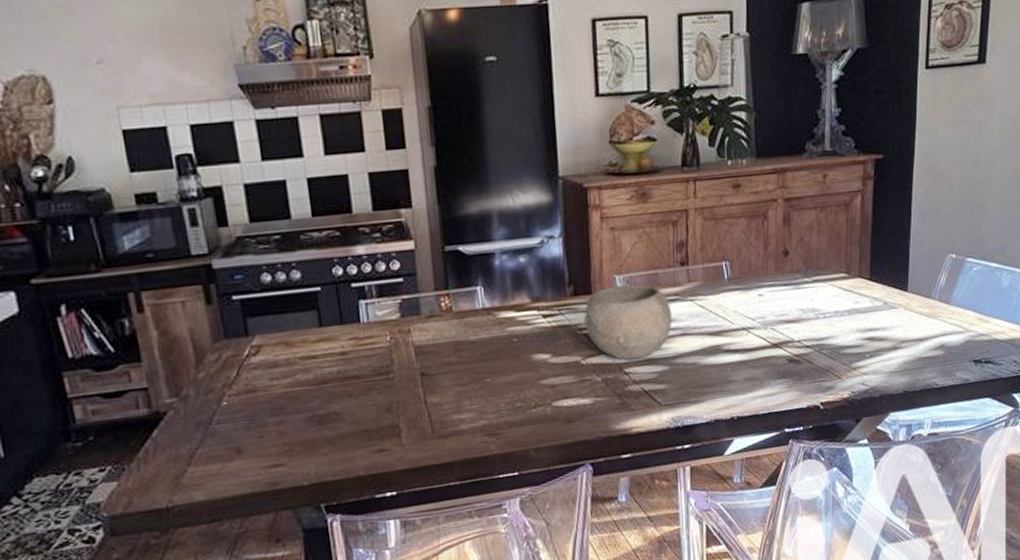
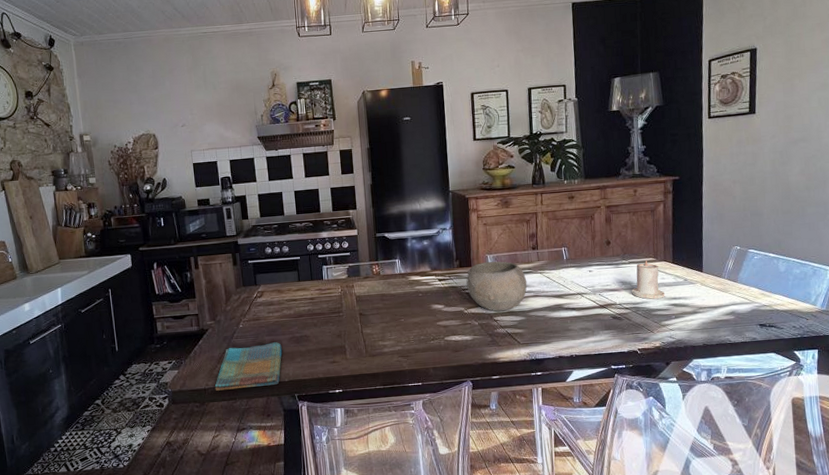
dish towel: none [184,425,297,510] -> present [214,342,282,391]
candle: none [815,277,858,333] -> present [632,261,665,299]

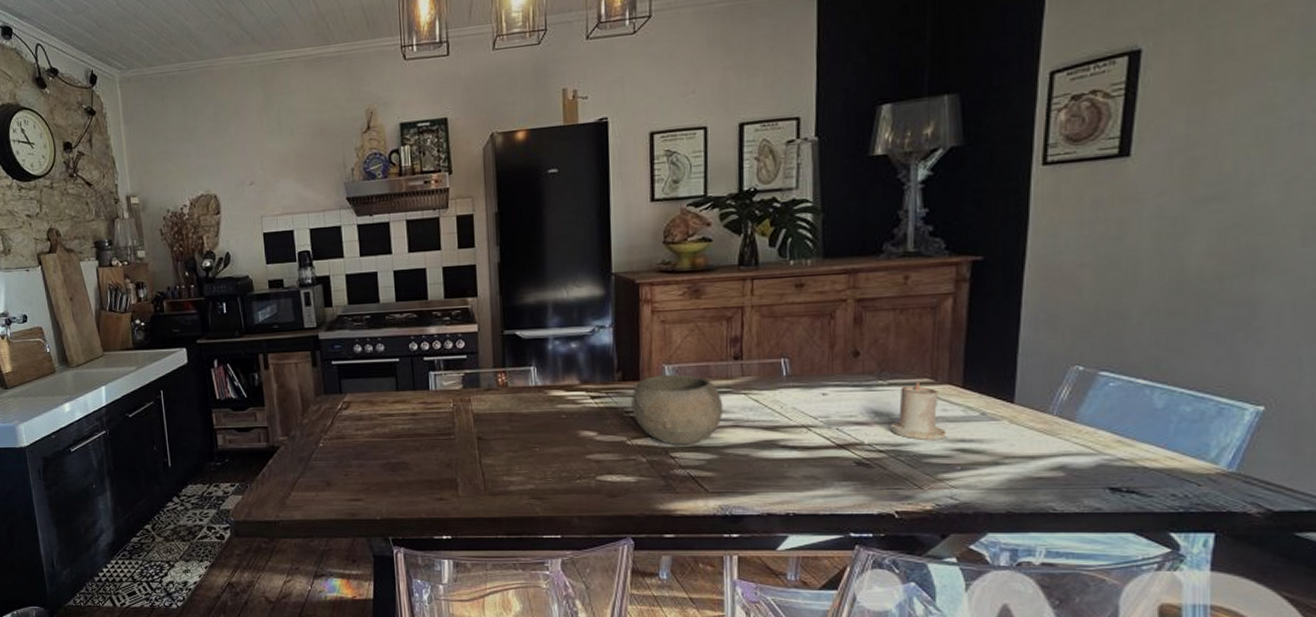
dish towel: present [214,342,282,391] -> none [287,468,373,525]

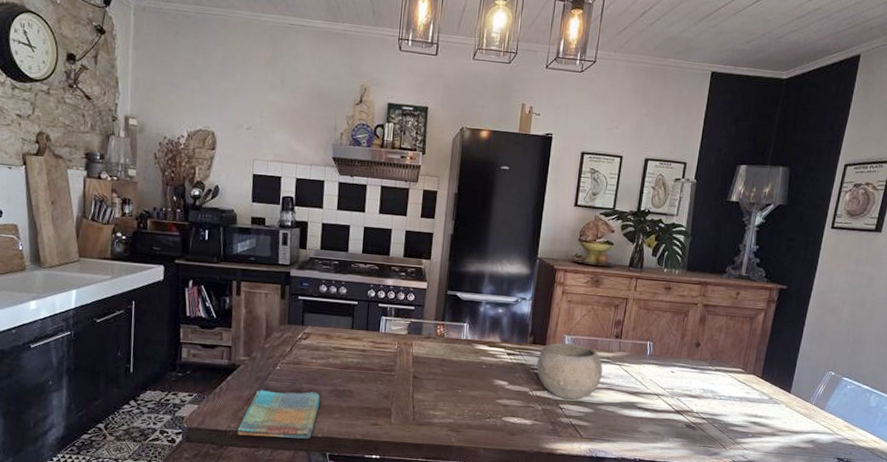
dish towel: none [287,468,373,525] -> present [237,390,321,439]
candle: present [890,382,946,440] -> none [712,371,747,414]

